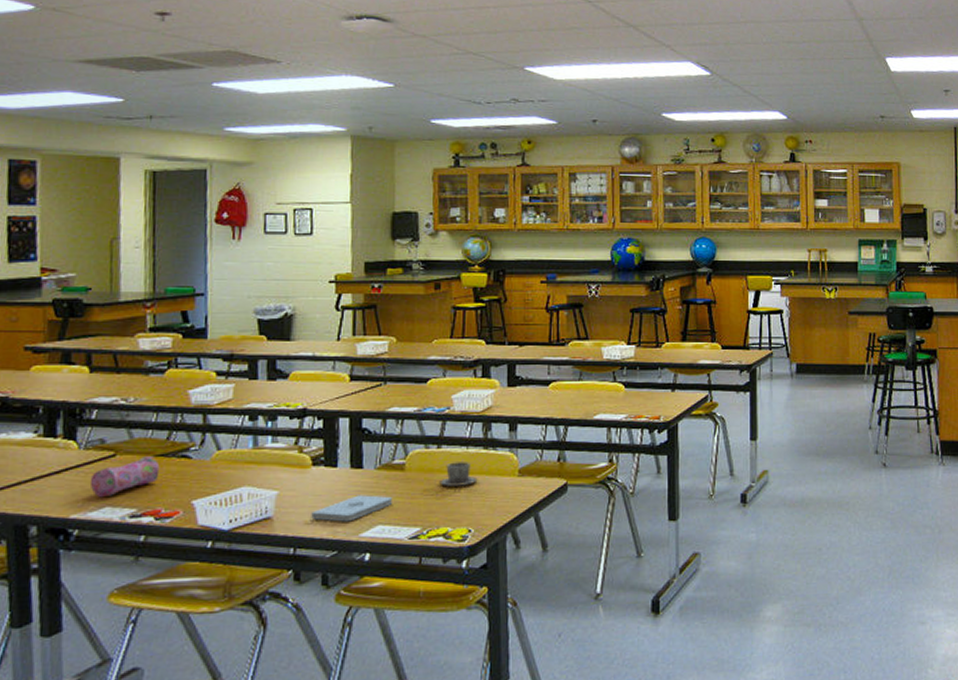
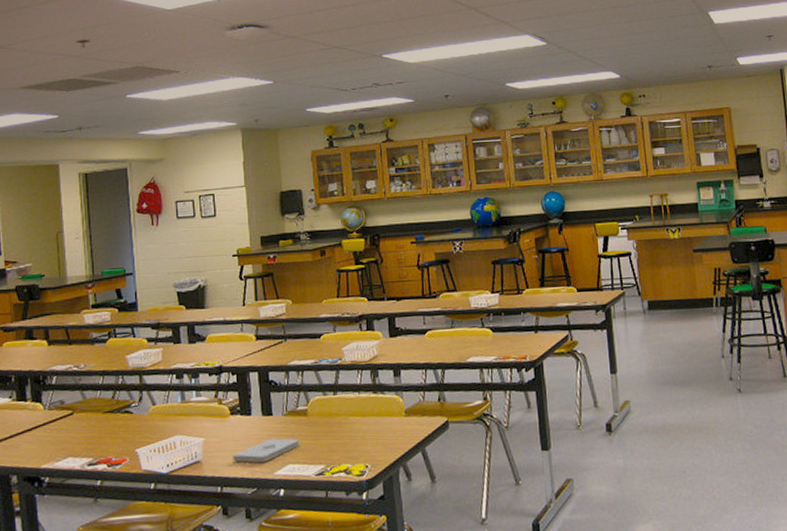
pencil case: present [89,456,160,498] -> none [54,413,108,450]
cup: present [439,462,478,486] -> none [338,405,370,428]

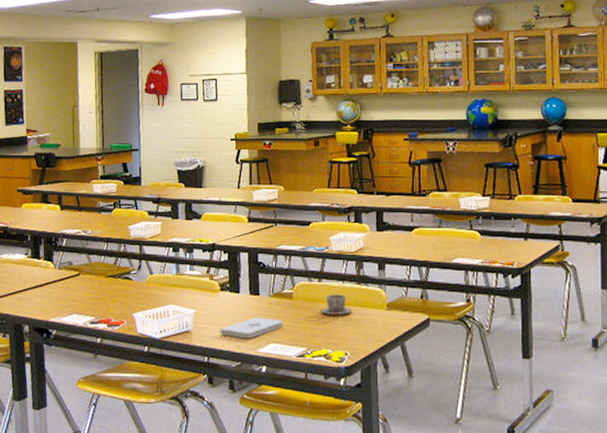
cup: none [338,405,370,428] -> present [321,294,352,315]

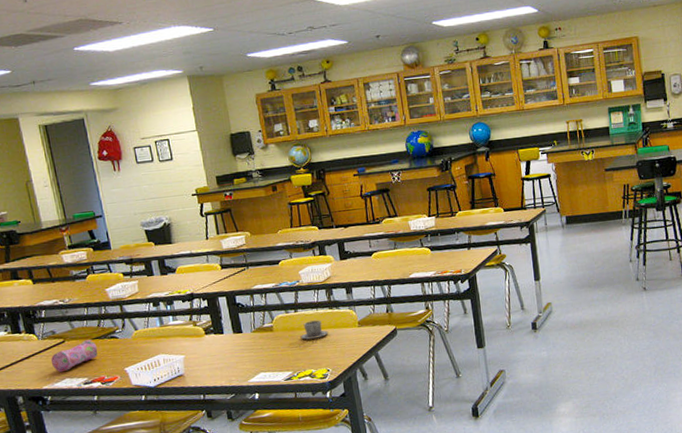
pencil case: none [62,277,110,307] -> present [50,340,98,373]
notepad: present [220,317,284,339] -> none [211,351,269,373]

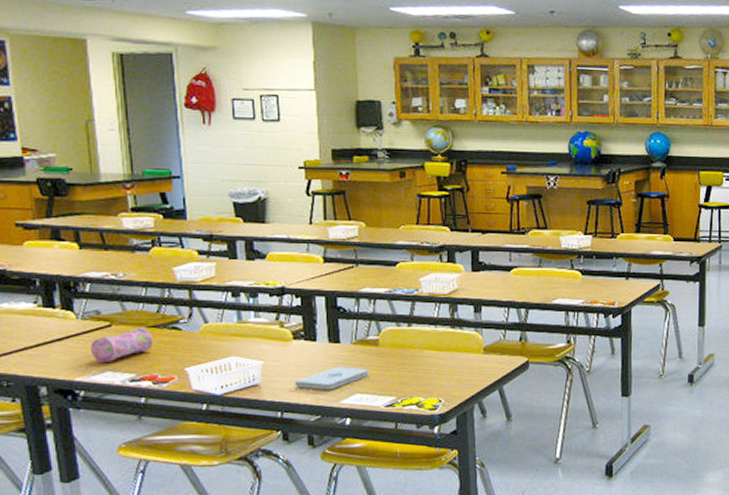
notepad: none [211,351,269,373] -> present [295,367,370,390]
cup: present [300,320,329,340] -> none [411,339,446,361]

